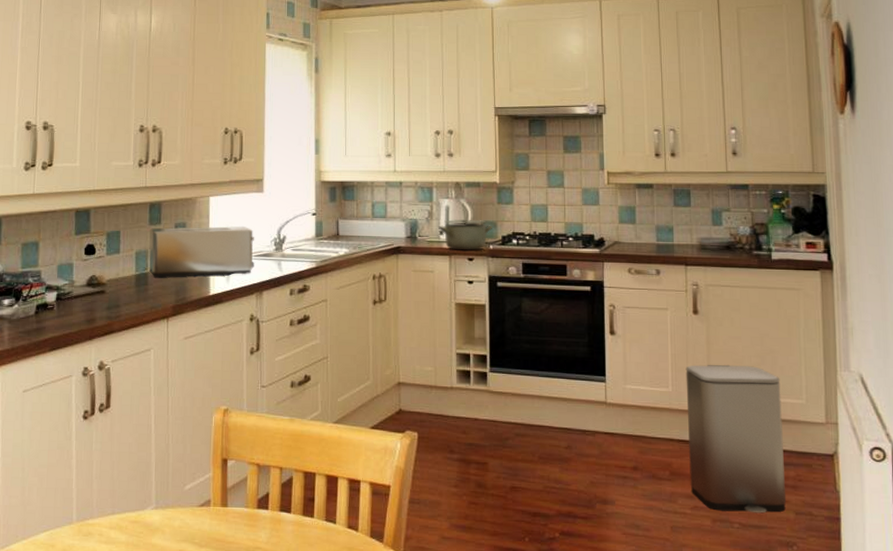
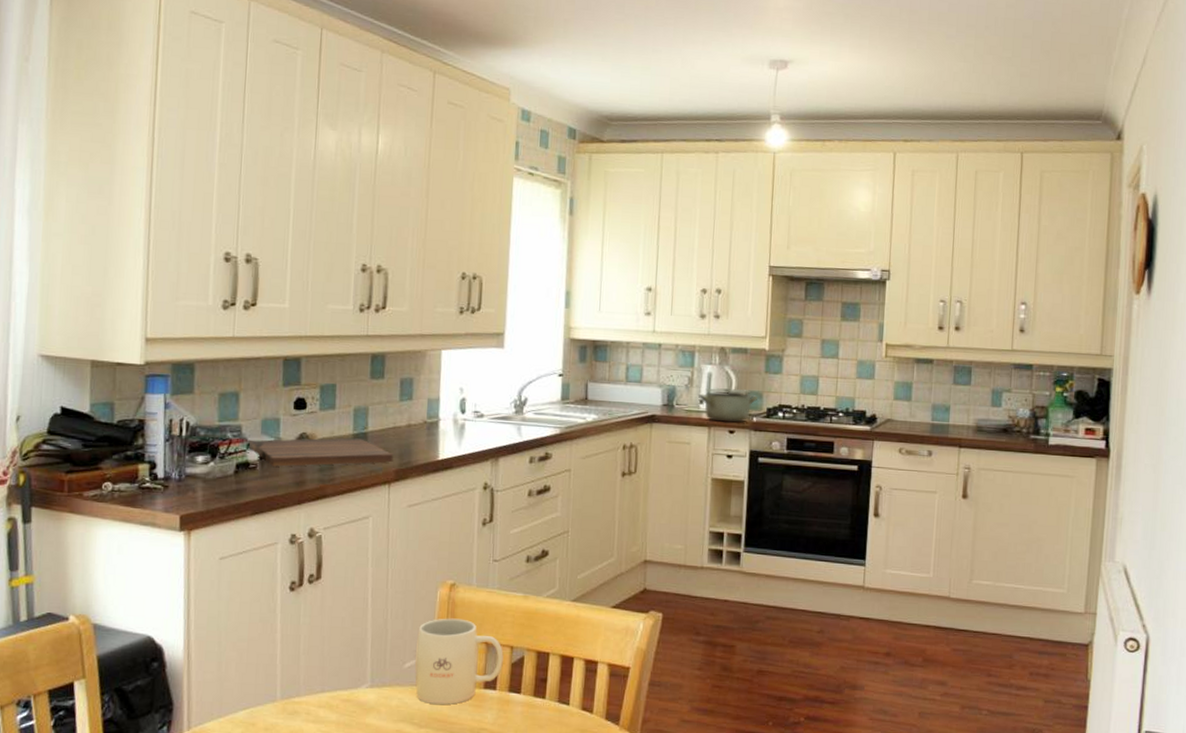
cutting board: none [47,278,171,306] -> present [249,438,394,467]
toaster: present [149,226,255,278] -> none [369,382,493,439]
mug: none [194,441,274,525] -> present [414,618,504,705]
pedal bin: present [685,364,787,514] -> none [942,551,1044,701]

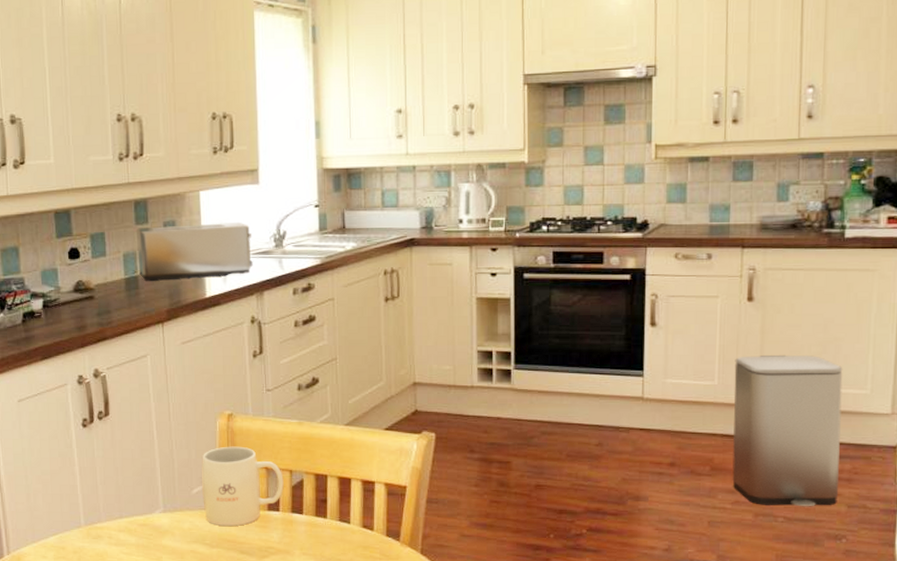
cutting board: present [249,438,394,467] -> none [32,282,164,314]
toaster: none [369,382,493,439] -> present [137,221,253,281]
saucepan: present [697,388,758,422] -> none [456,204,519,240]
pedal bin: none [942,551,1044,701] -> present [732,354,843,507]

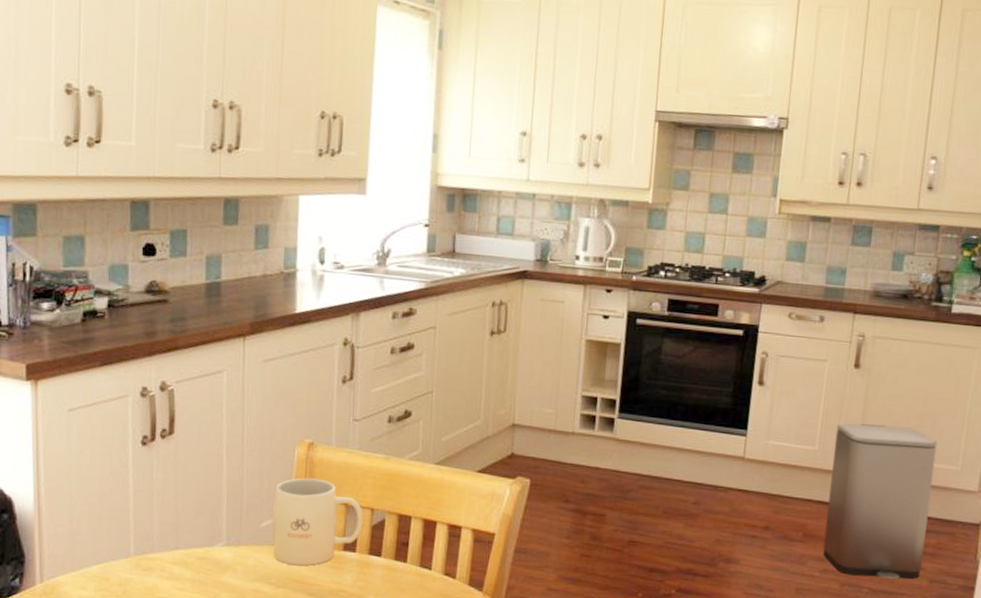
toaster: present [137,221,253,281] -> none [222,229,353,292]

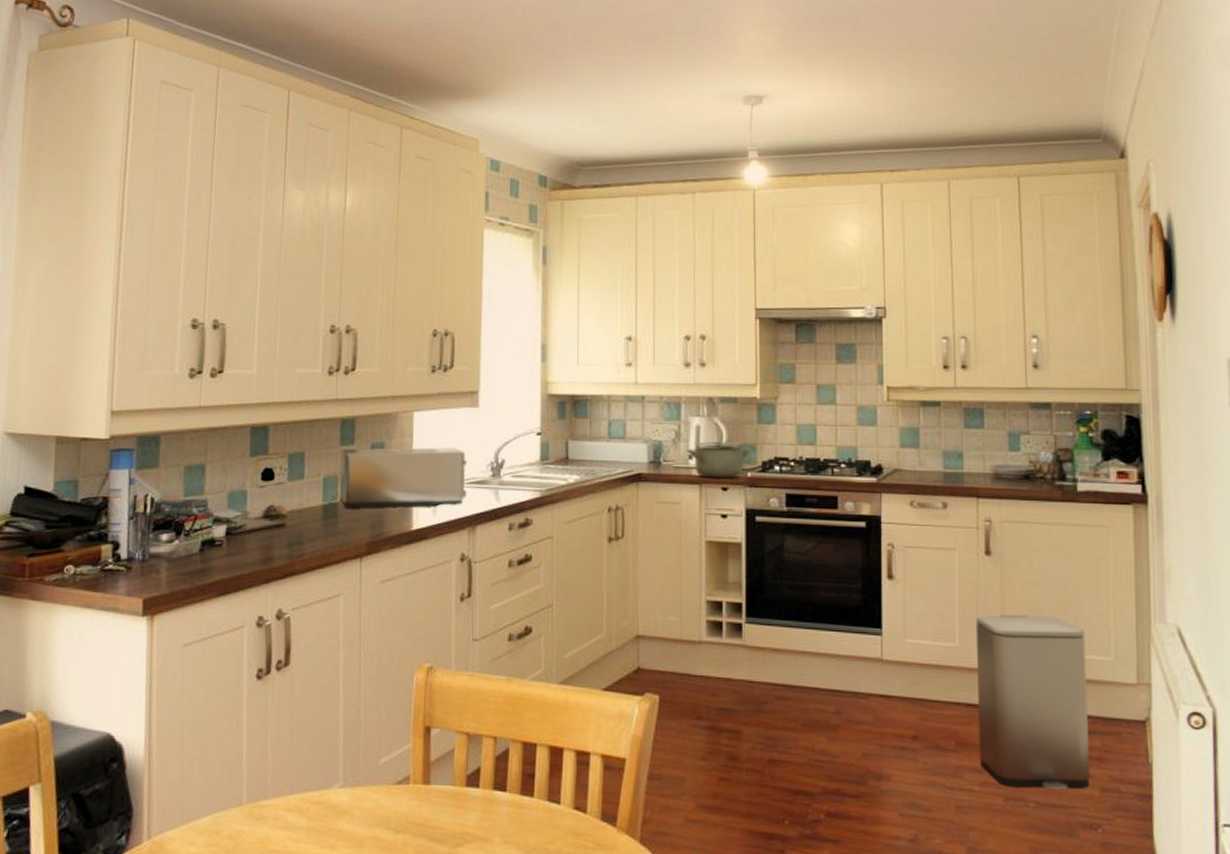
toaster: none [222,229,353,292] -> present [339,447,468,509]
mug: present [271,477,364,566] -> none [390,706,487,807]
saucepan: none [573,243,638,281] -> present [686,441,751,479]

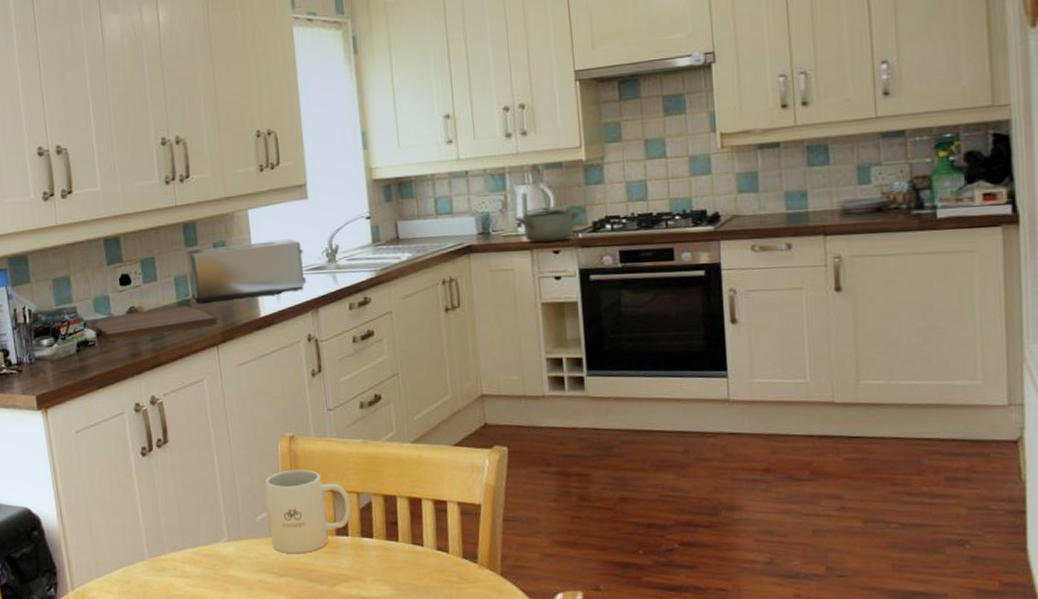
cutting board: none [214,509,365,543] -> present [85,305,218,342]
mug: none [390,706,487,807] -> present [264,469,352,554]
pedal bin: present [975,614,1091,791] -> none [827,346,957,511]

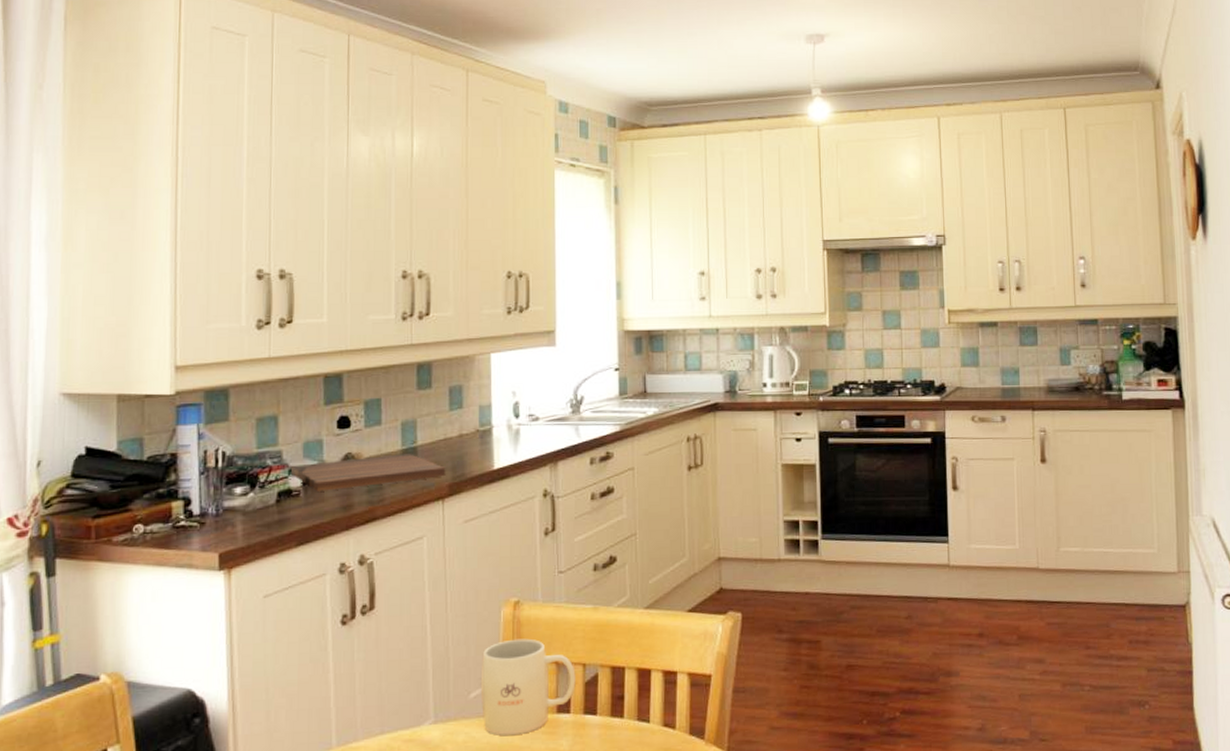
toaster: present [187,238,306,304] -> none [418,386,547,452]
saucepan: present [514,205,580,243] -> none [760,368,822,404]

